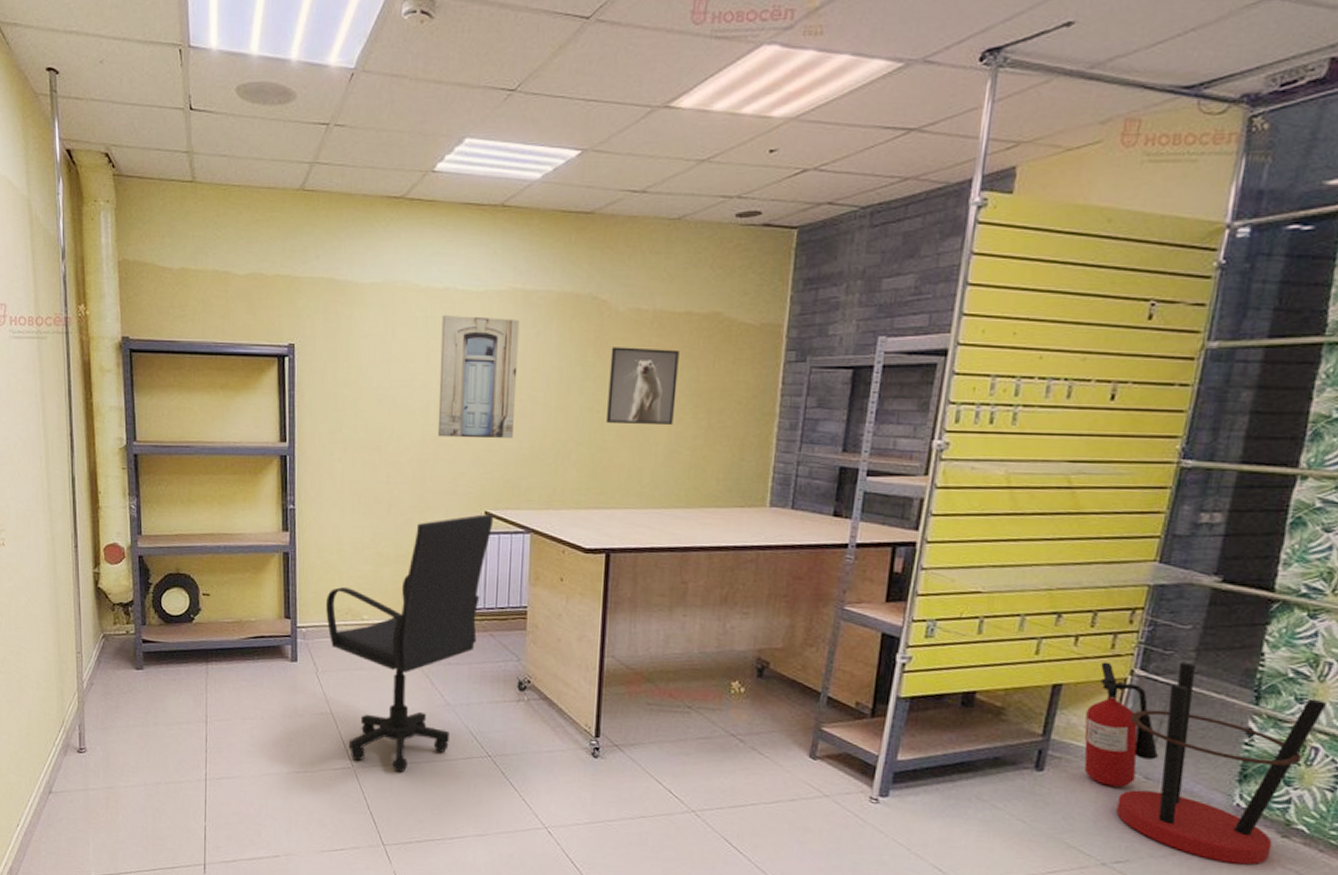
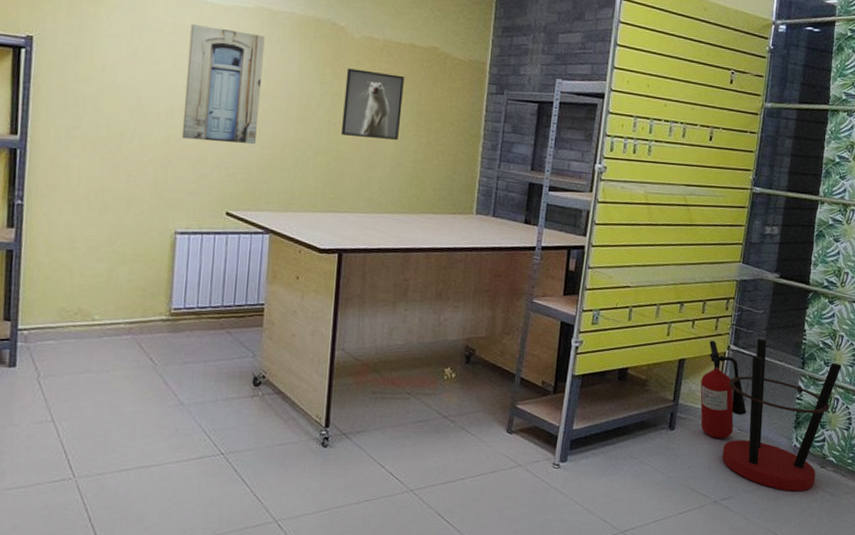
office chair: present [326,514,494,772] -> none [52,215,235,478]

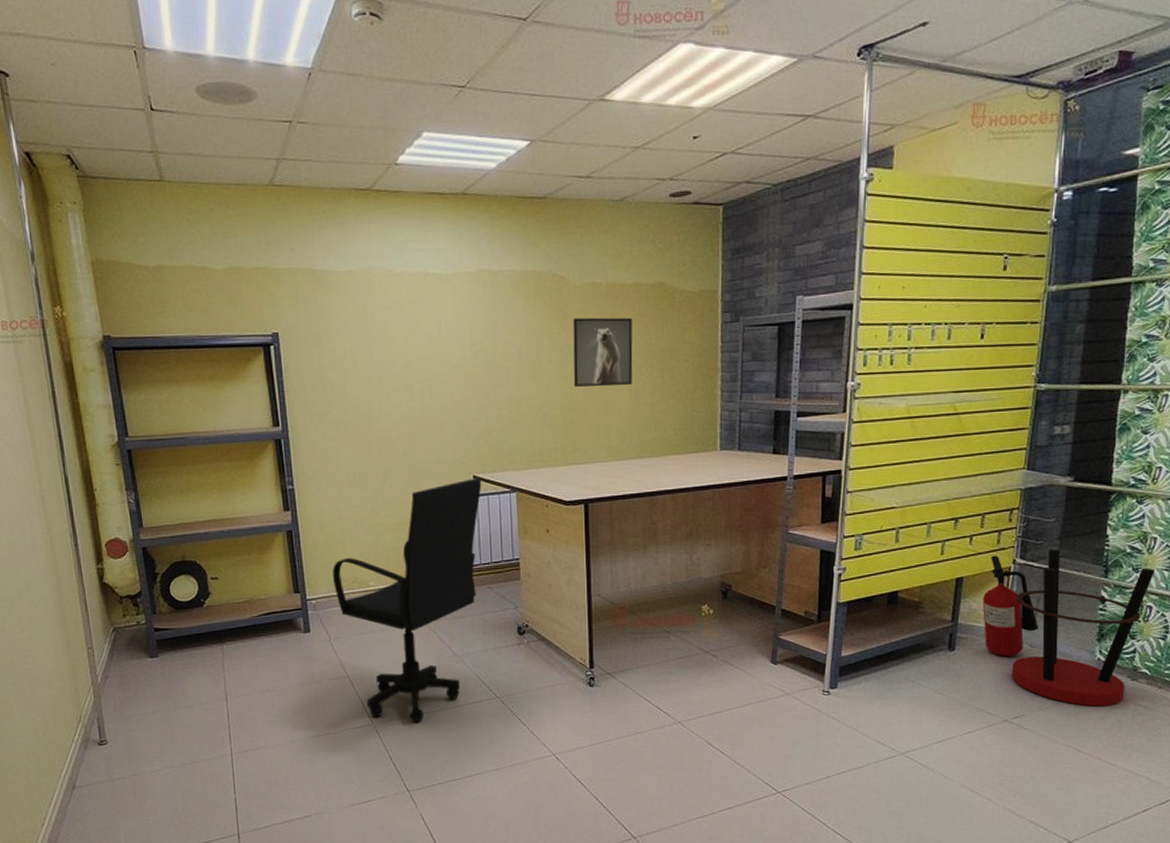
office chair: none [52,215,235,478] -> present [332,478,482,722]
wall art: present [181,24,265,144] -> none [417,297,492,411]

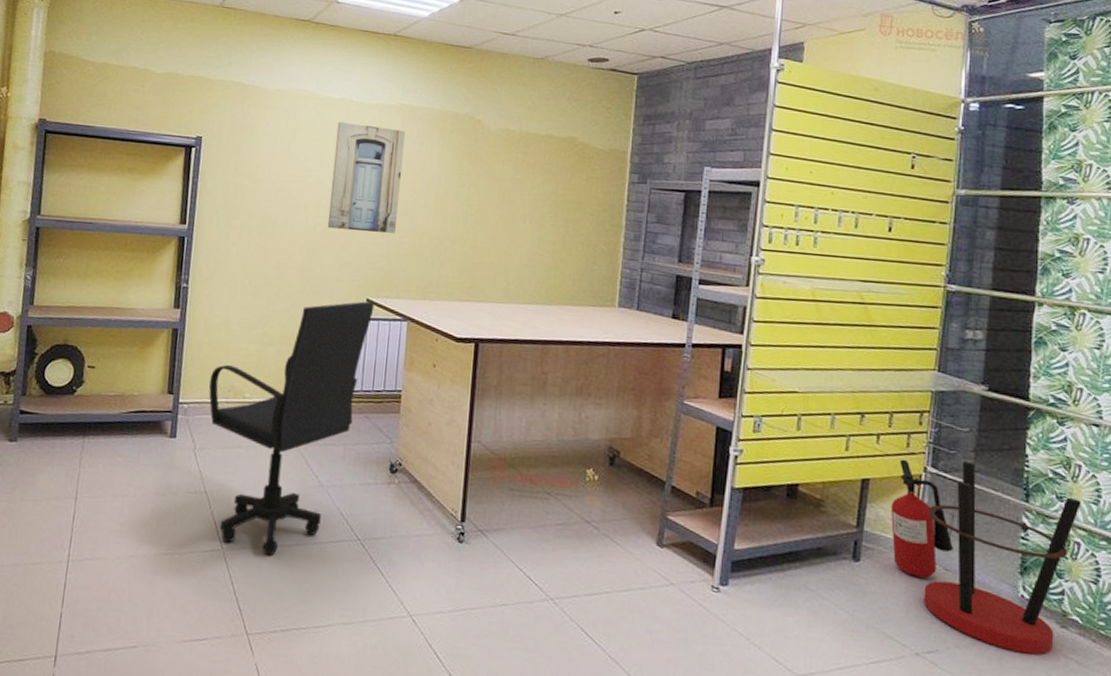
wall art: none [417,297,492,411] -> present [327,122,406,233]
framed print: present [572,317,633,387] -> none [477,160,541,230]

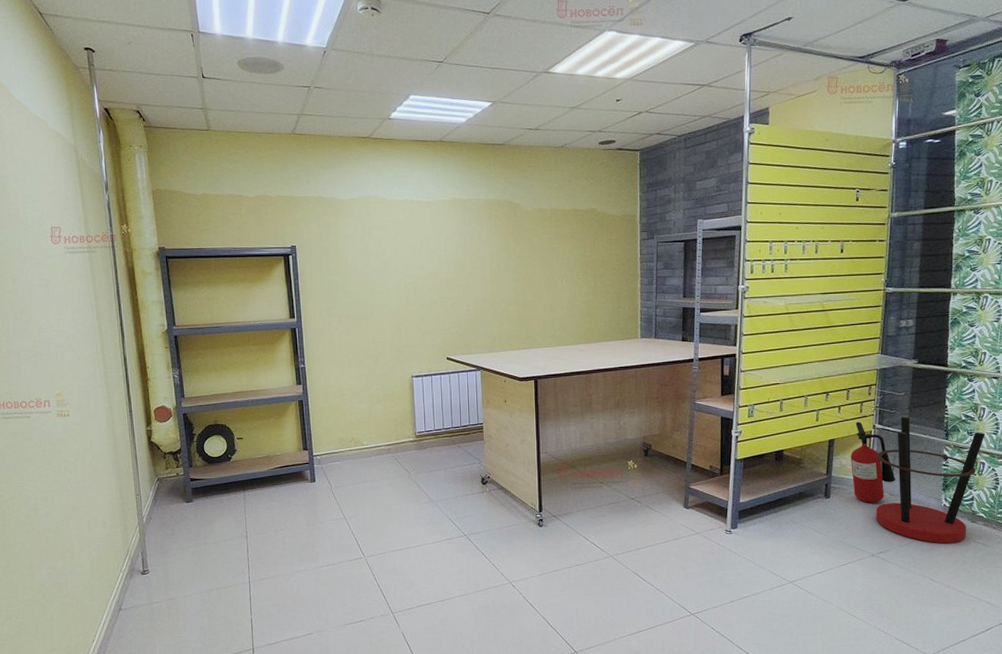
office chair: present [208,301,375,555] -> none [334,359,454,556]
wall art: present [327,122,406,233] -> none [404,219,462,307]

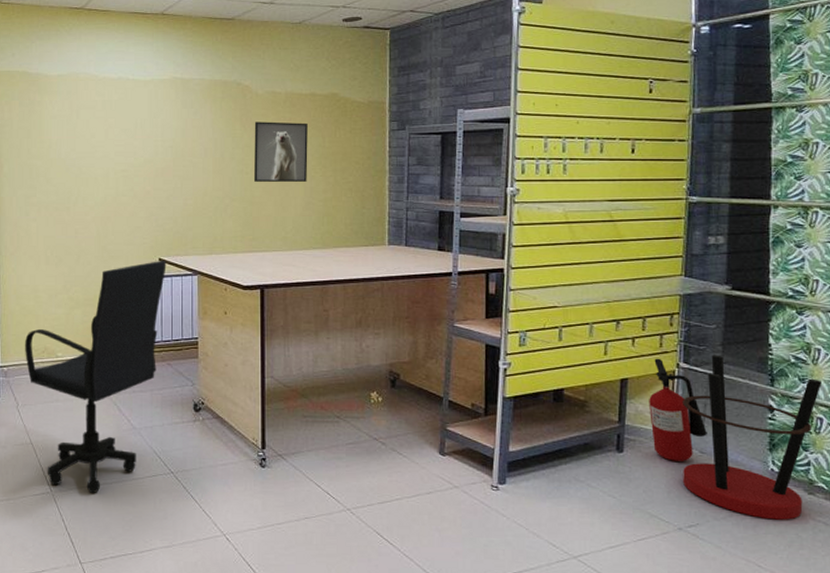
office chair: none [334,359,454,556] -> present [25,261,167,493]
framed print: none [525,235,572,288] -> present [253,121,308,182]

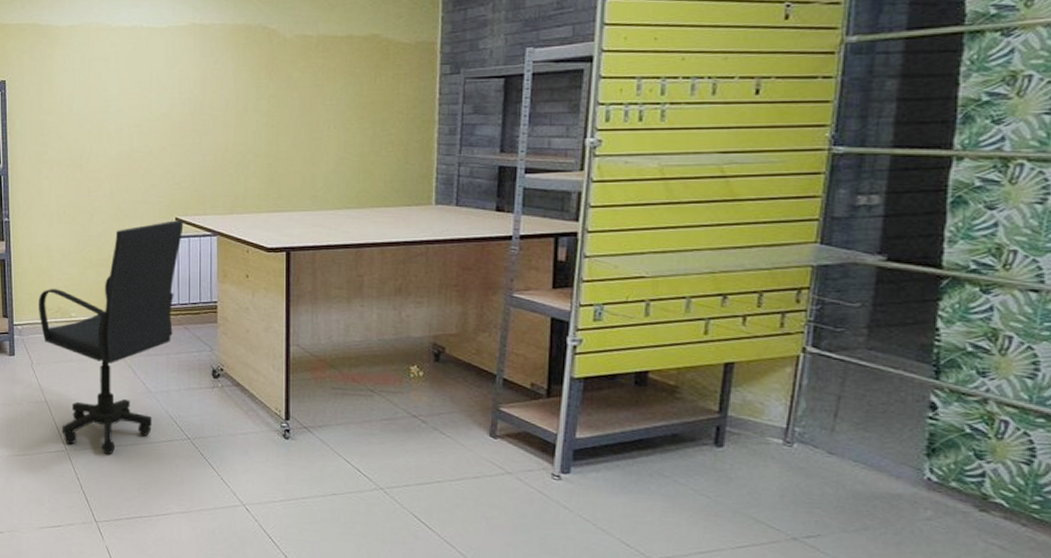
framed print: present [253,121,308,182] -> none [279,68,343,135]
fire extinguisher: present [649,358,707,461] -> none [761,340,840,462]
umbrella stand: present [682,355,822,520] -> none [800,338,1011,540]

